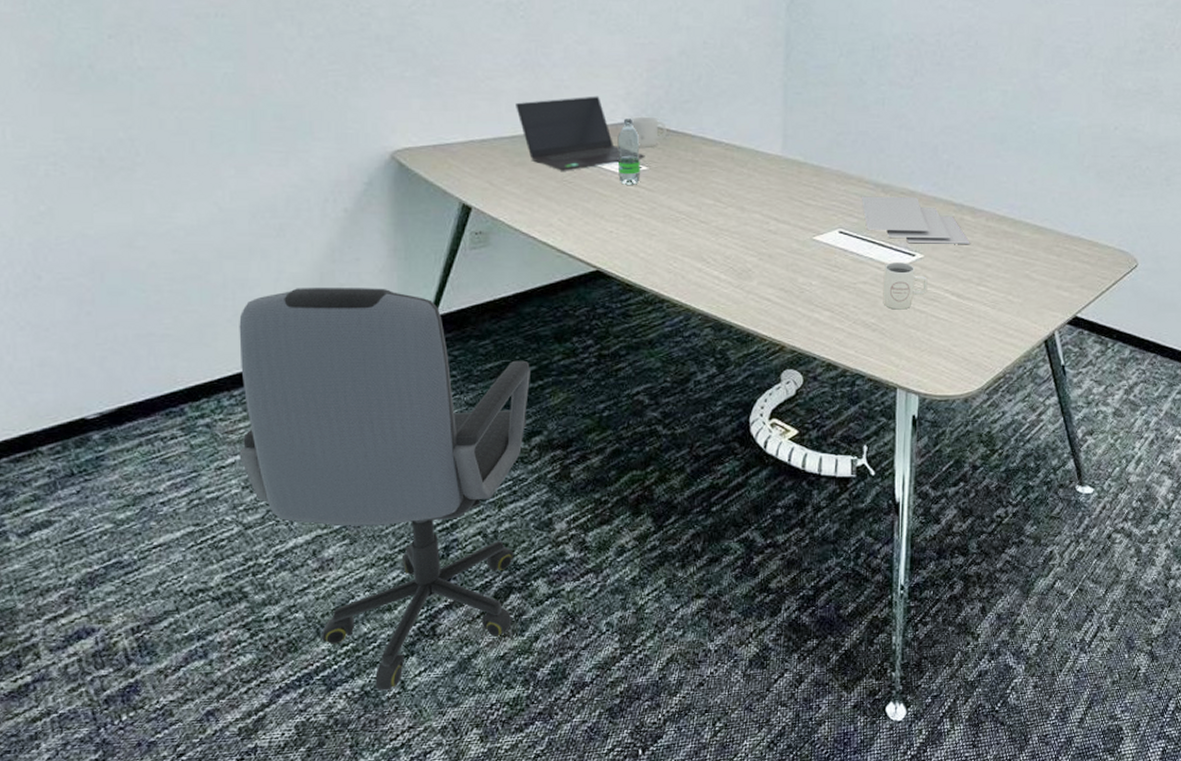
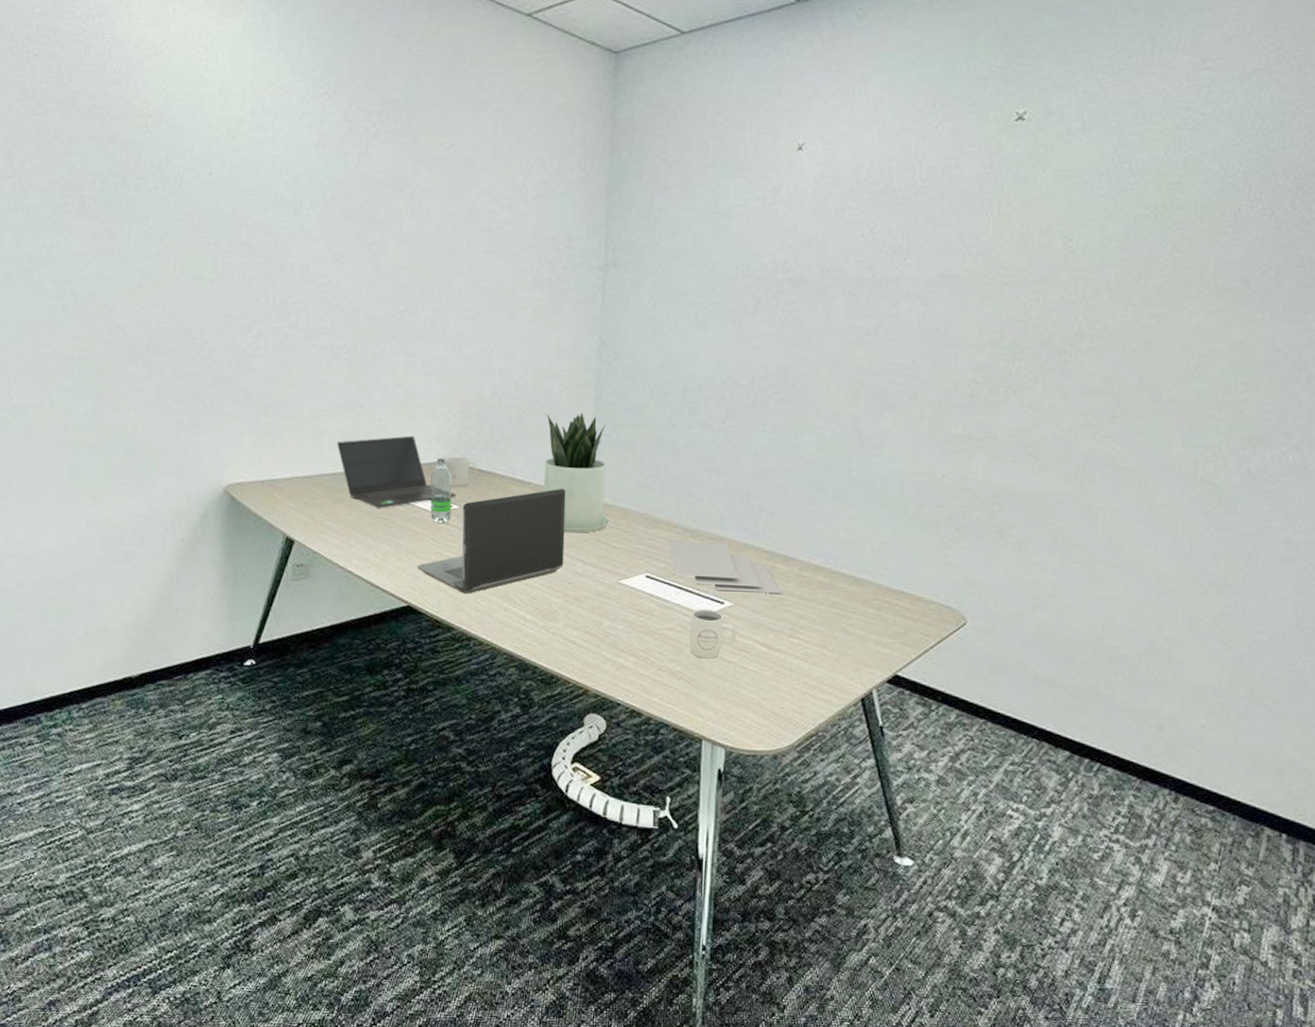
office chair: present [239,288,532,691] -> none [84,611,344,999]
laptop computer: none [606,146,758,256] -> present [418,488,566,594]
planter: none [735,71,804,191] -> present [543,413,611,533]

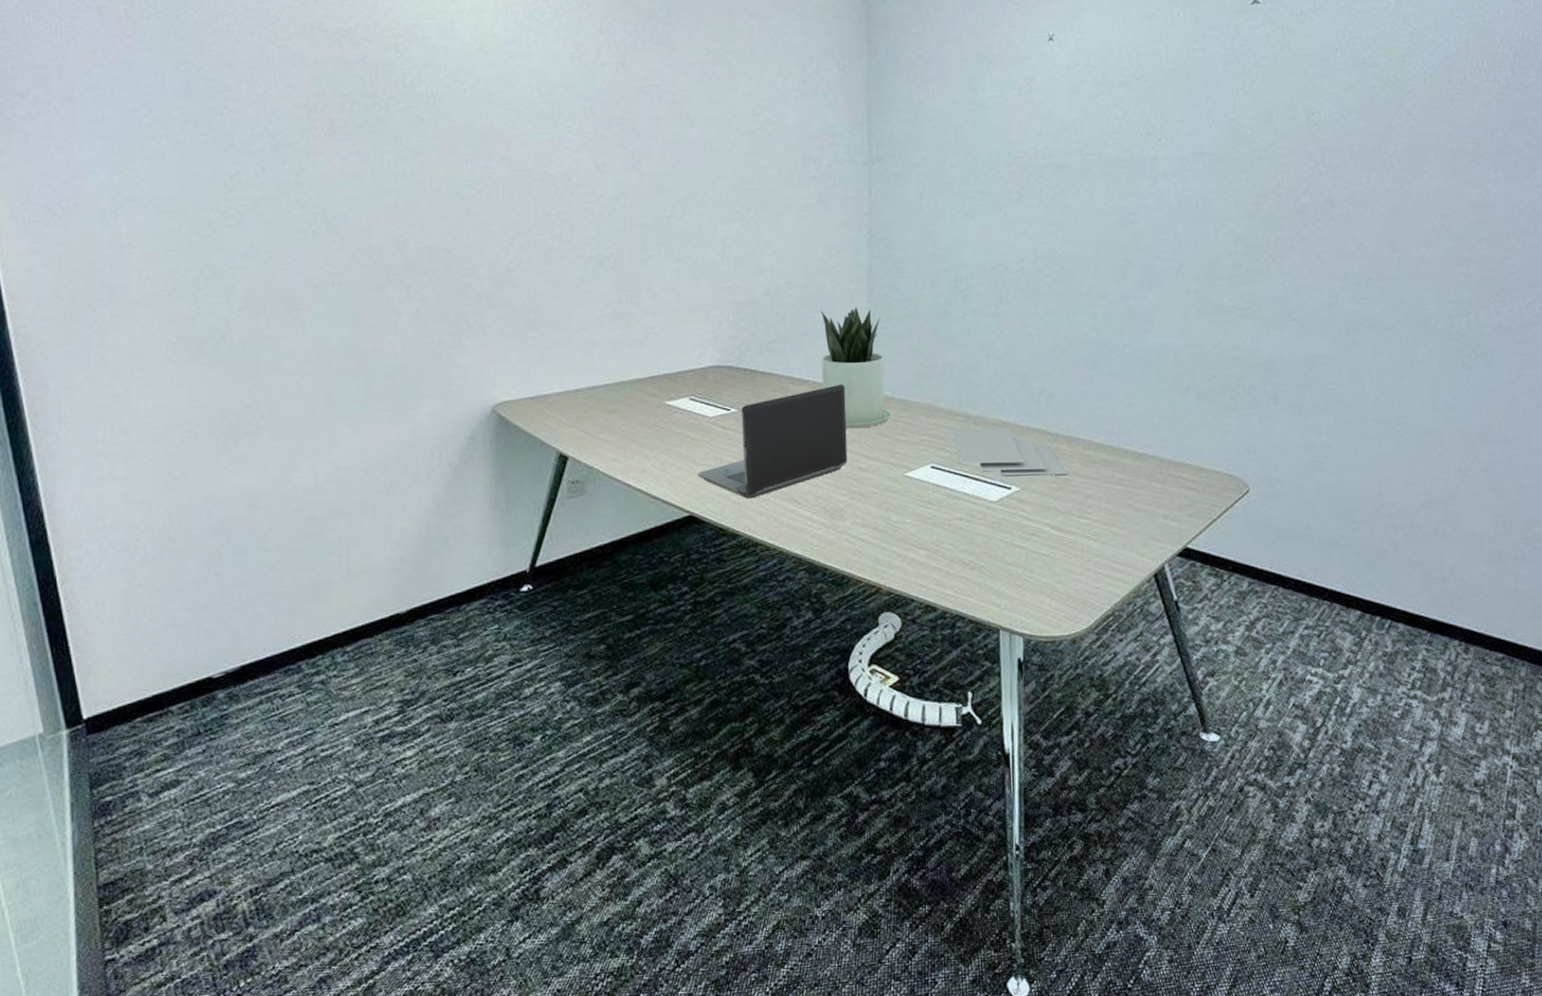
laptop: present [337,435,457,508] -> none [608,341,734,417]
bottle: present [430,458,453,523] -> none [706,362,731,428]
mug: present [444,456,479,487] -> none [719,358,756,390]
mug: present [689,608,737,659] -> none [979,495,1026,546]

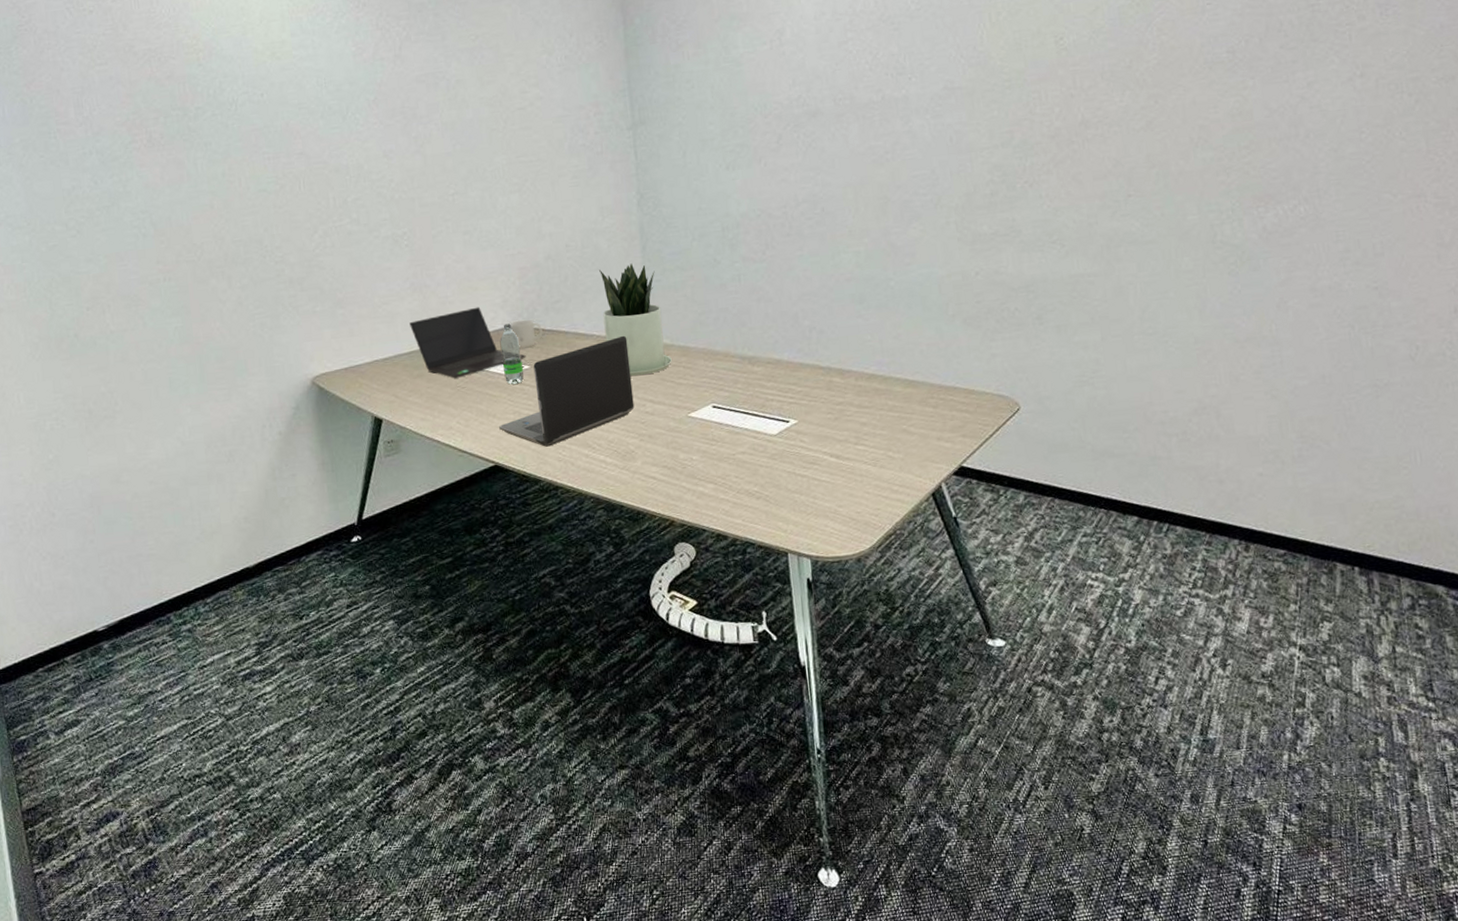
laptop: none [608,341,734,417] -> present [409,306,526,379]
bottle: none [706,362,731,428] -> present [500,323,524,385]
mug: none [719,358,756,390] -> present [509,319,544,349]
papers: present [951,427,1069,477] -> none [729,365,844,411]

